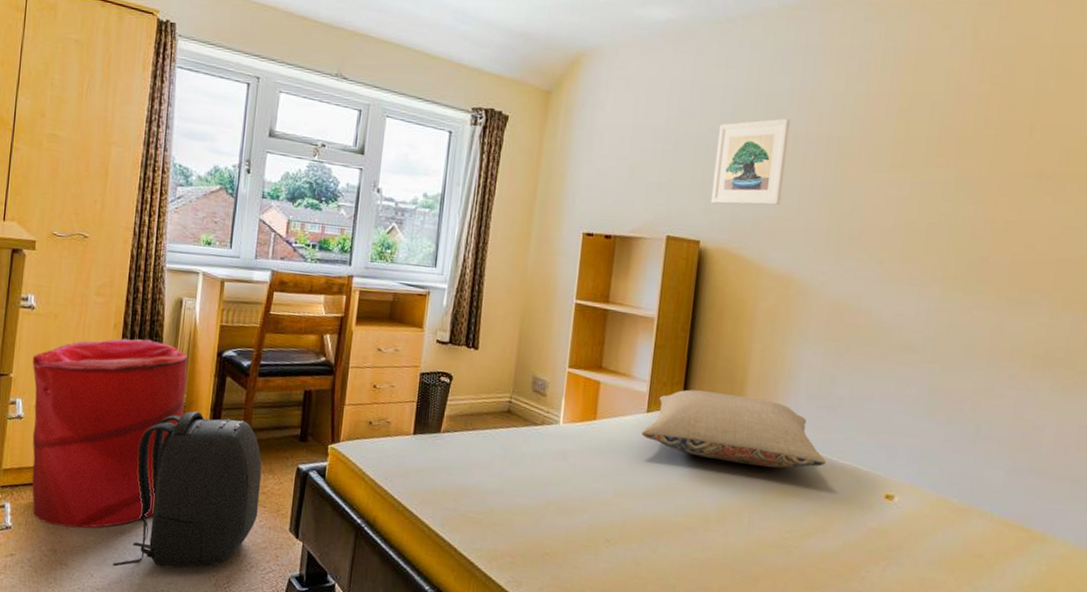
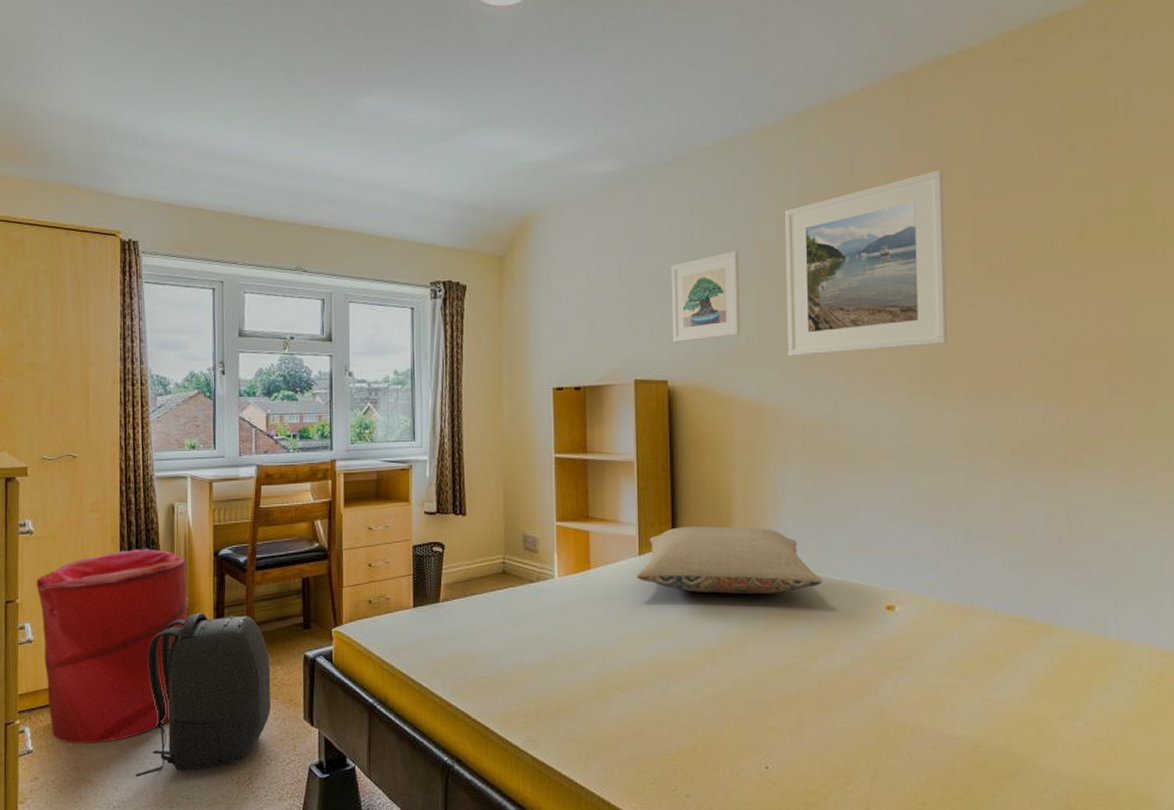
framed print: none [824,64,1009,242] -> present [784,170,947,356]

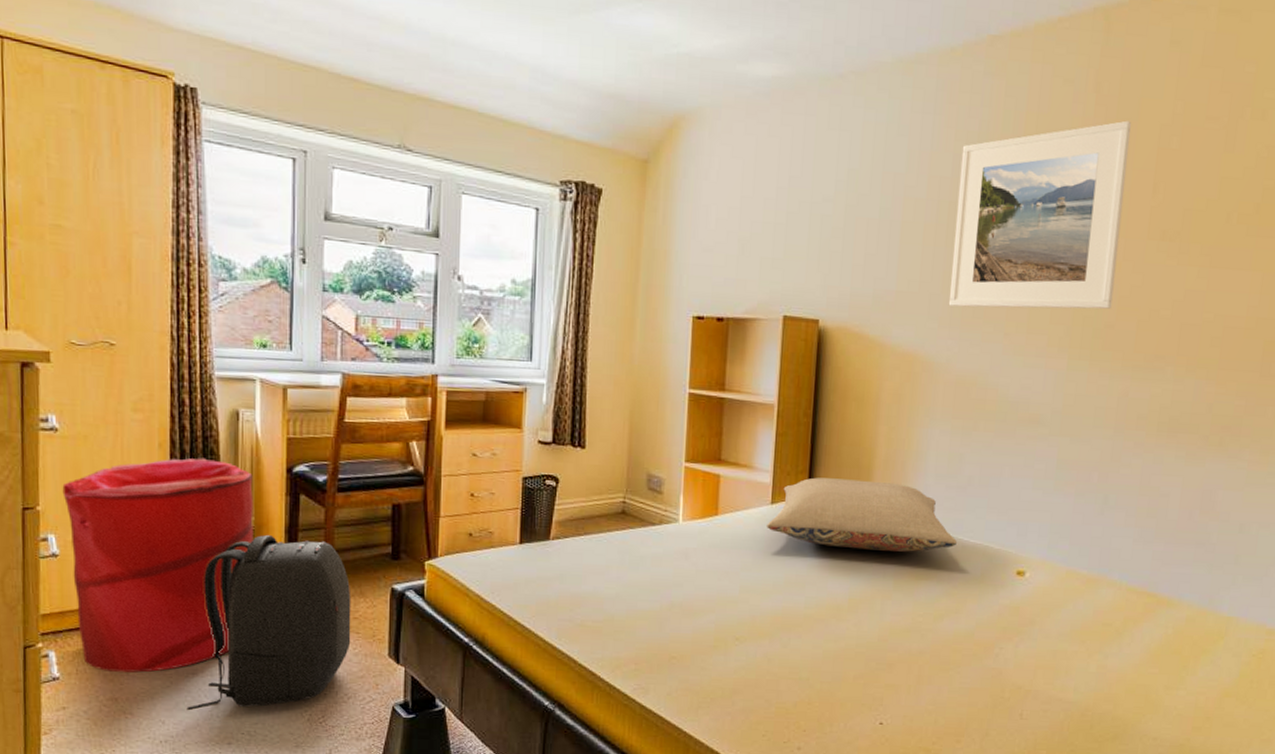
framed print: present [671,250,741,343] -> none [828,183,910,280]

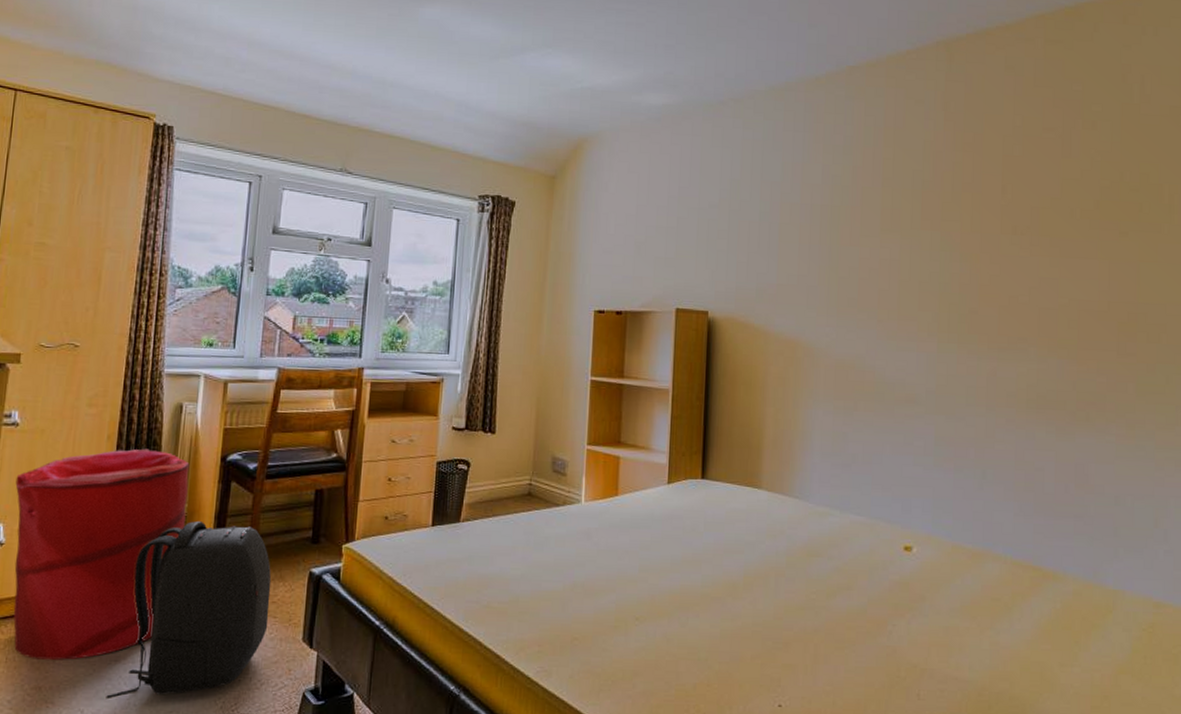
pillow: present [767,477,957,553] -> none [664,457,845,530]
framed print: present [948,120,1132,310] -> none [825,133,978,298]

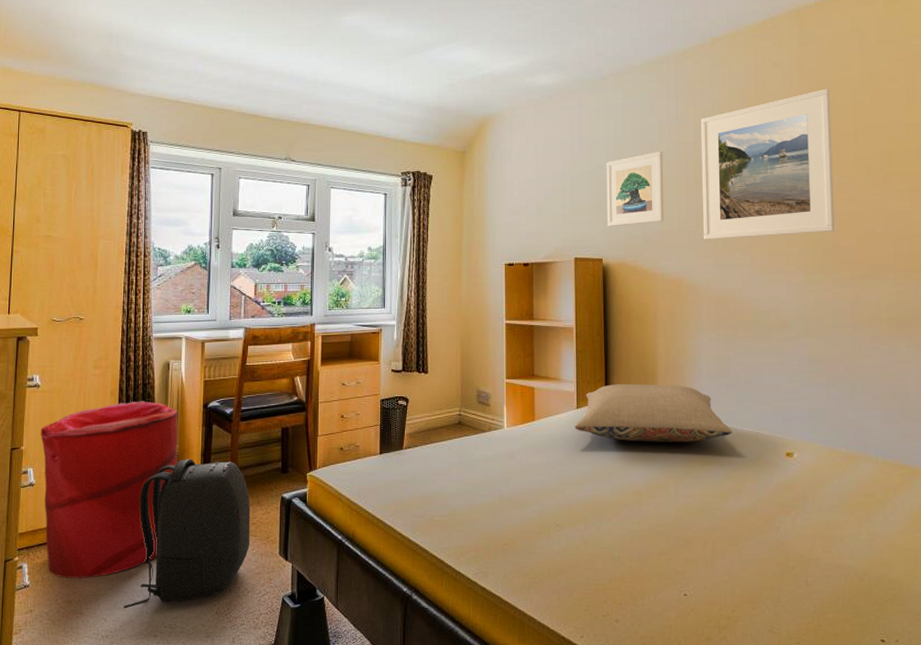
pillow: none [664,457,845,530] -> present [575,384,732,443]
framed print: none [715,191,785,276] -> present [606,151,665,227]
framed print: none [825,133,978,298] -> present [700,88,835,240]

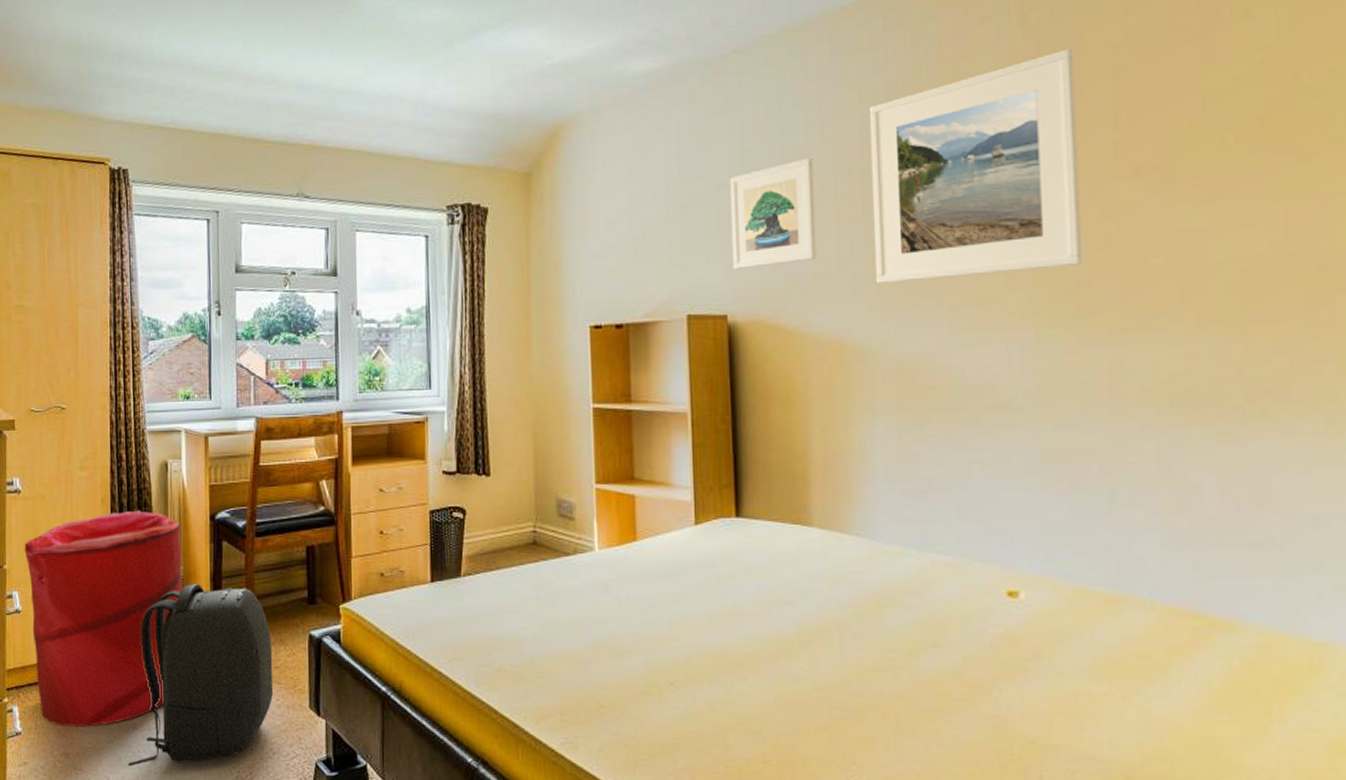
pillow: present [575,384,732,443] -> none [693,491,924,575]

